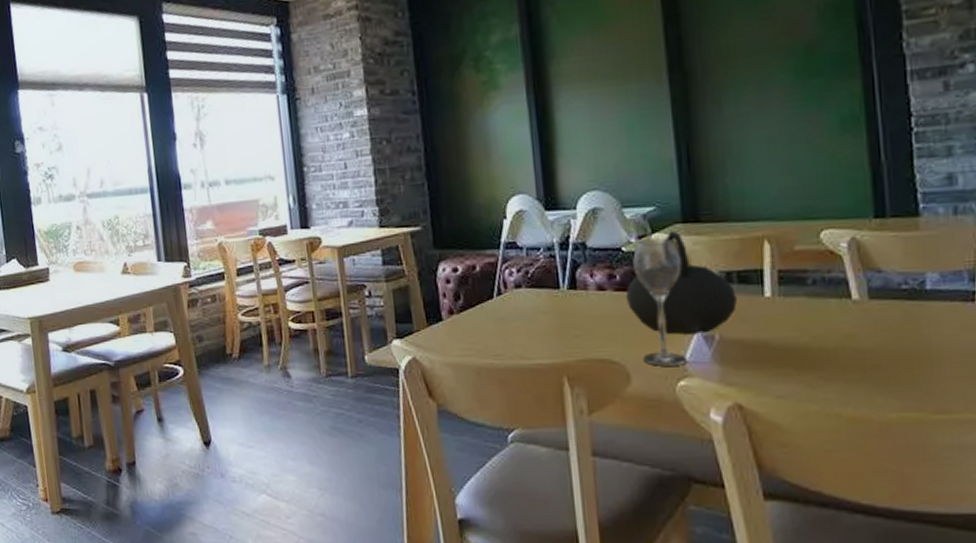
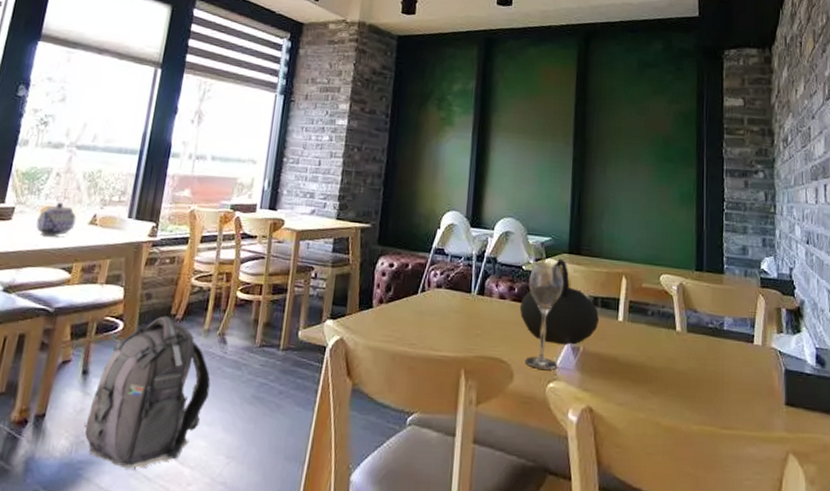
teapot: none [72,255,109,292] -> present [35,201,77,237]
backpack: none [173,356,286,507] -> present [84,316,211,469]

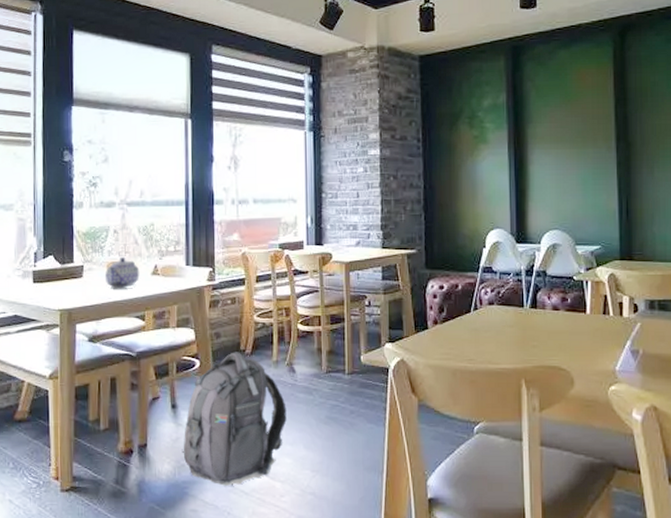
teapot: present [519,258,599,345] -> none [574,266,657,348]
wineglass: present [525,262,565,370] -> none [581,271,619,373]

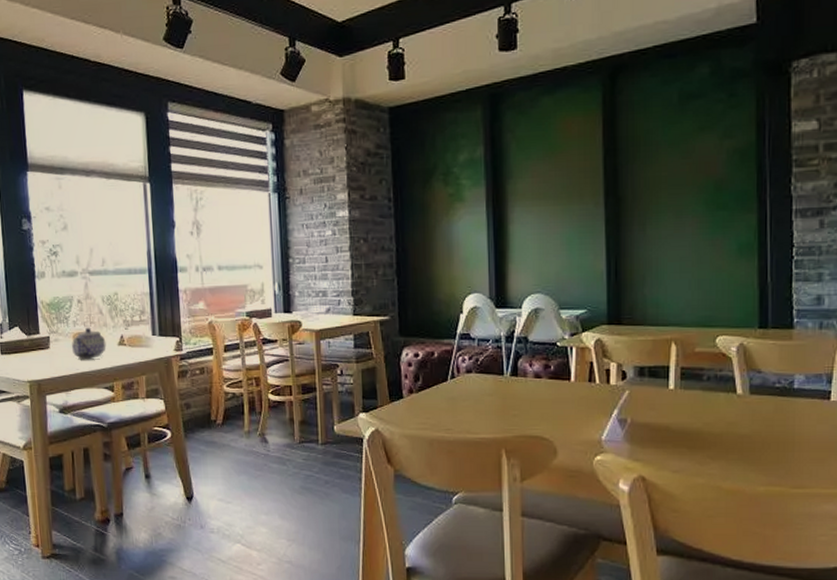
backpack: present [182,352,287,486] -> none [157,422,261,554]

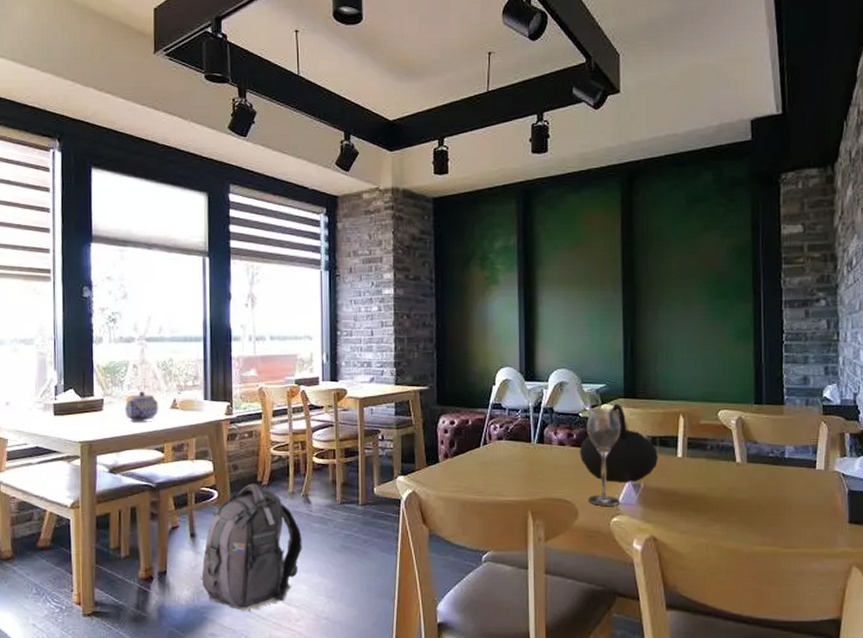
backpack: none [157,422,261,554] -> present [200,483,302,611]
teapot: none [557,331,647,417] -> present [579,403,658,482]
wineglass: none [565,336,606,443] -> present [587,408,622,506]

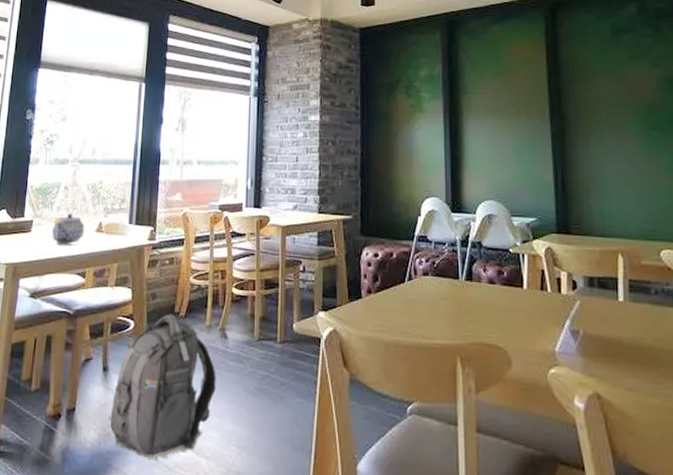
teapot: present [579,403,658,482] -> none [510,239,597,328]
wineglass: present [587,408,622,506] -> none [517,244,557,355]

